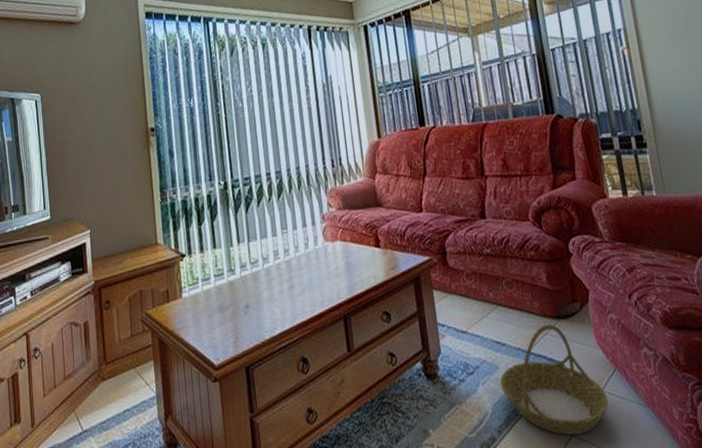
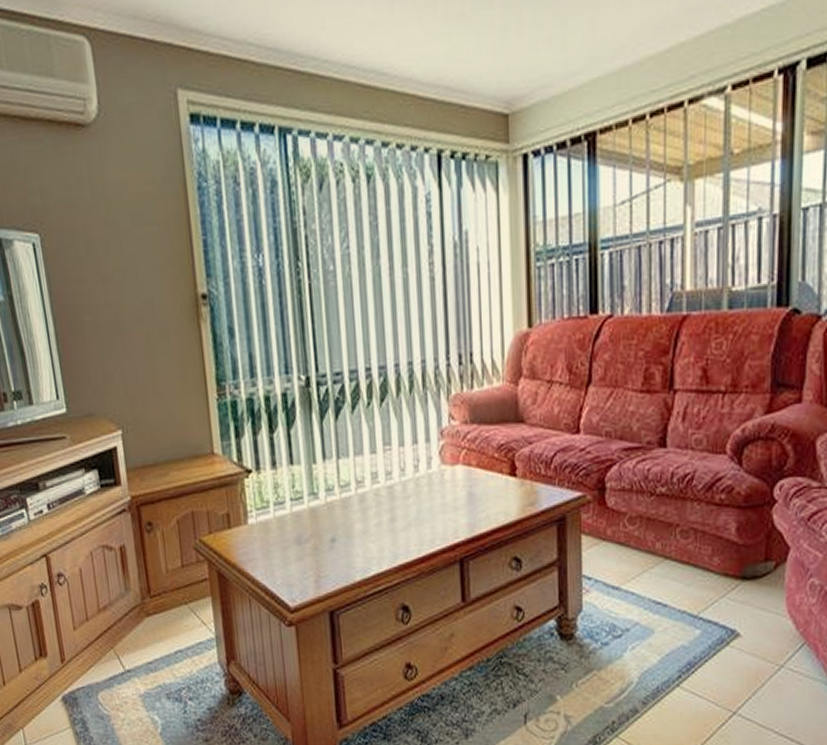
basket: present [500,323,609,435] -> none [653,584,788,712]

